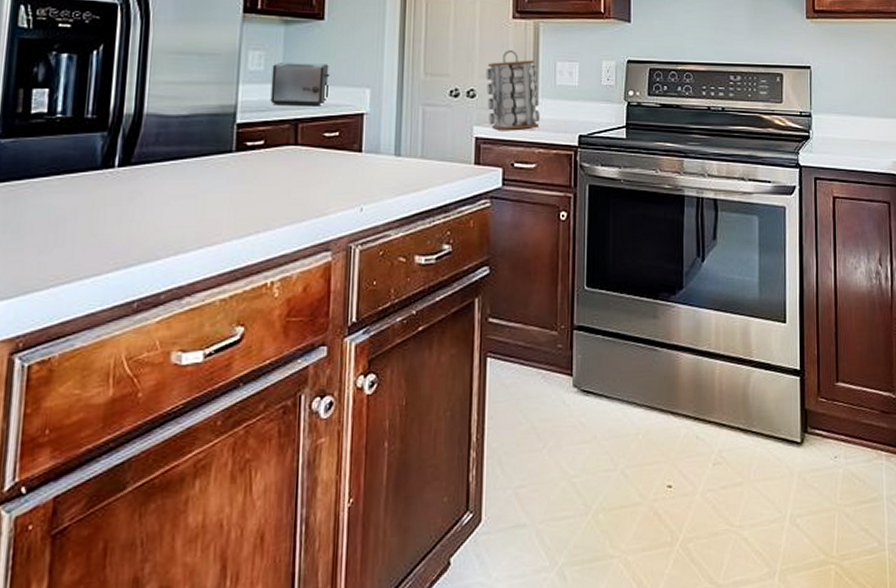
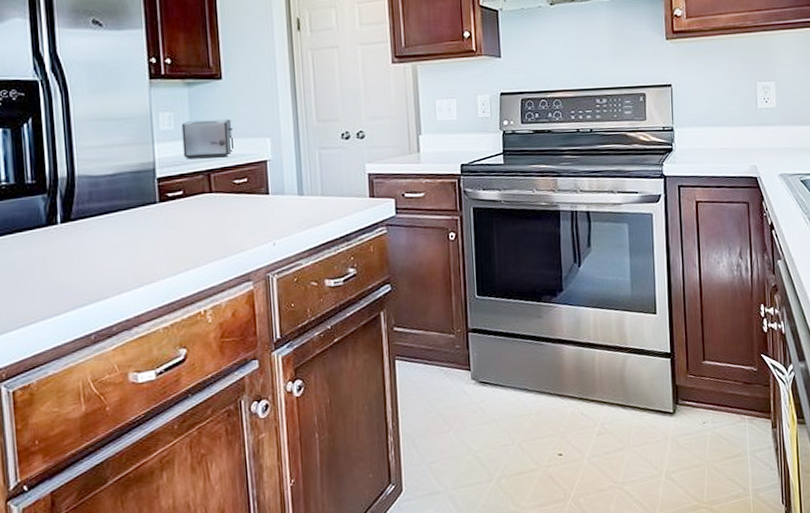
spice rack: present [485,49,540,131] -> none [372,92,424,167]

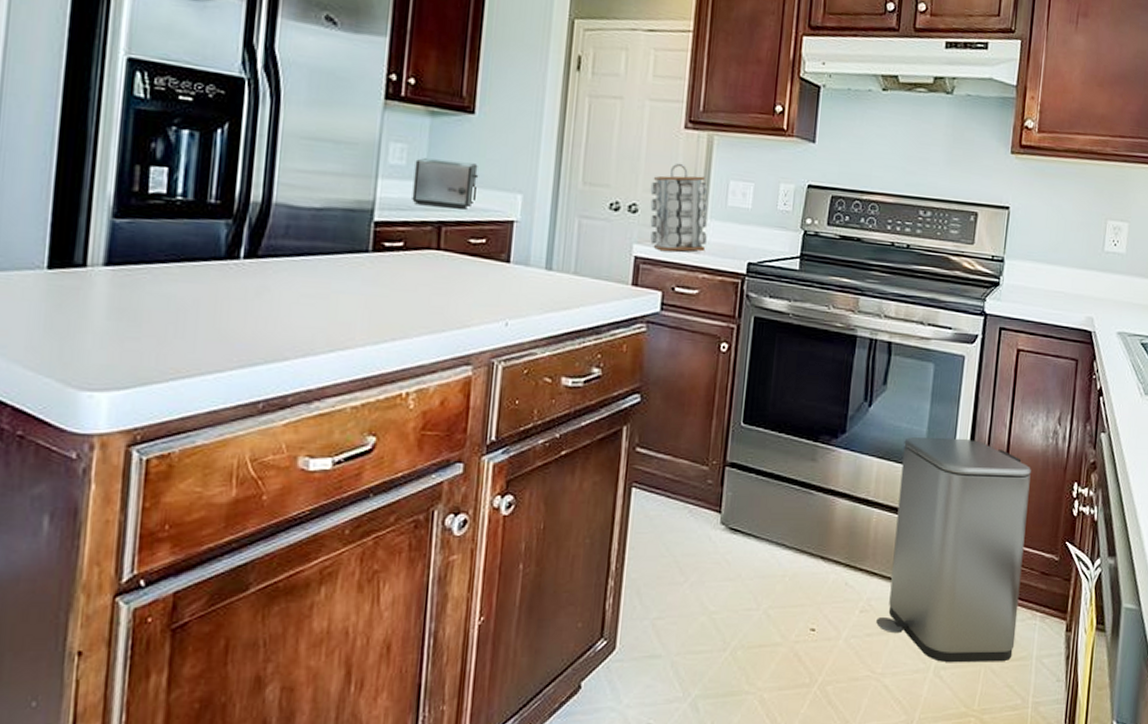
spice rack: none [372,92,424,167] -> present [650,163,708,253]
pedal bin: none [612,281,730,467] -> present [876,437,1031,662]

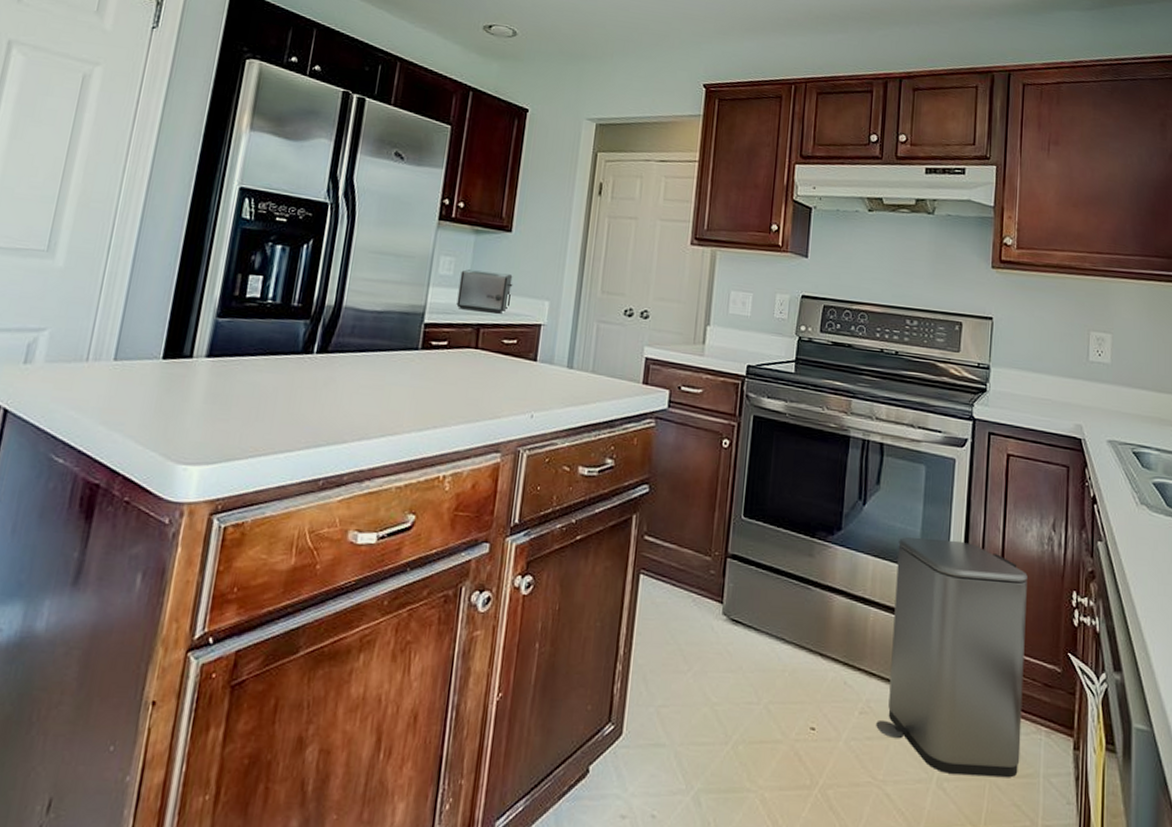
spice rack: present [650,163,708,253] -> none [659,275,711,356]

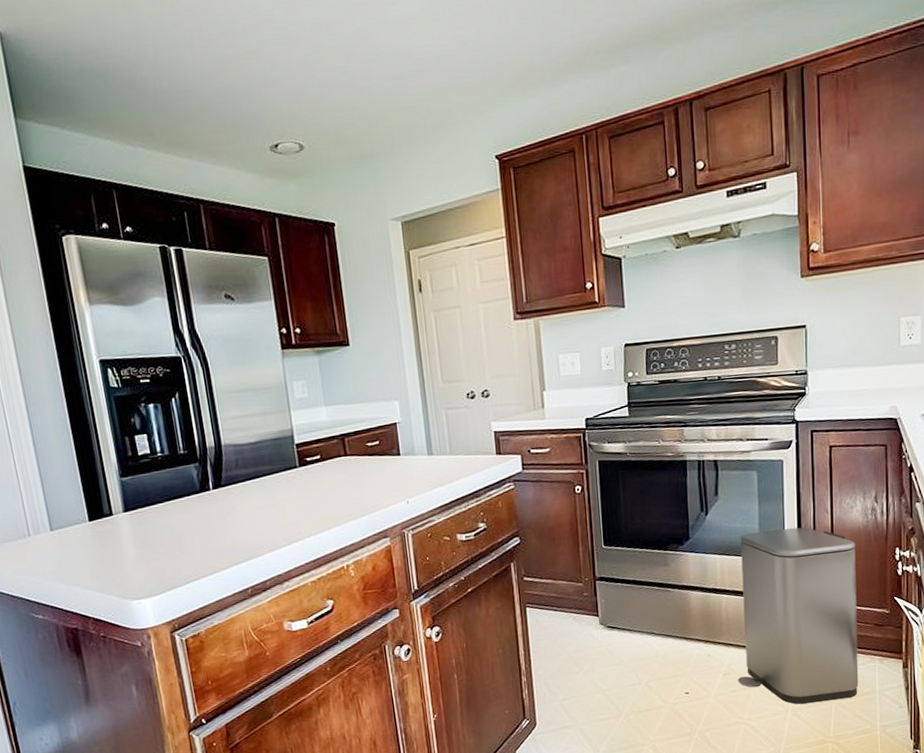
toaster: present [456,269,513,314] -> none [314,384,363,425]

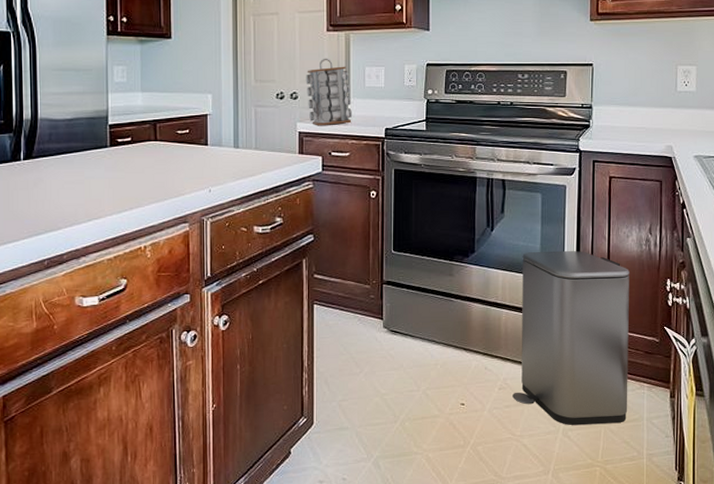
spice rack: none [495,349,549,424] -> present [305,58,352,126]

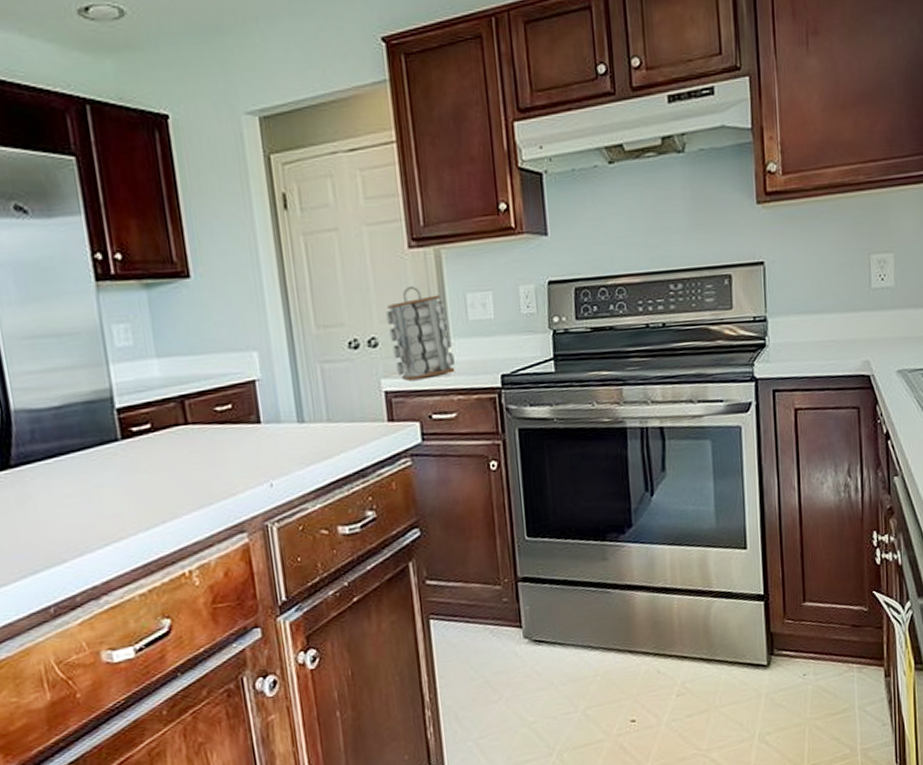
pedal bin: present [513,251,630,425] -> none [693,508,835,728]

